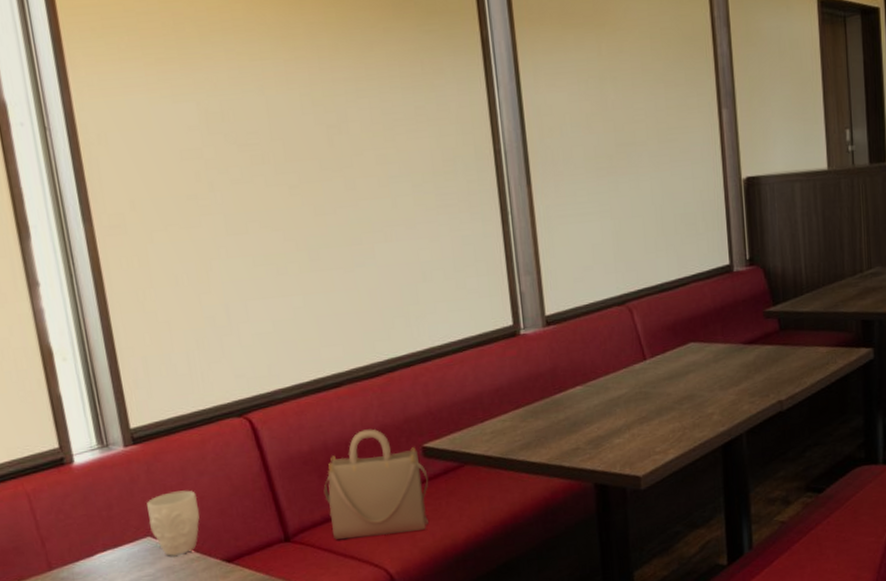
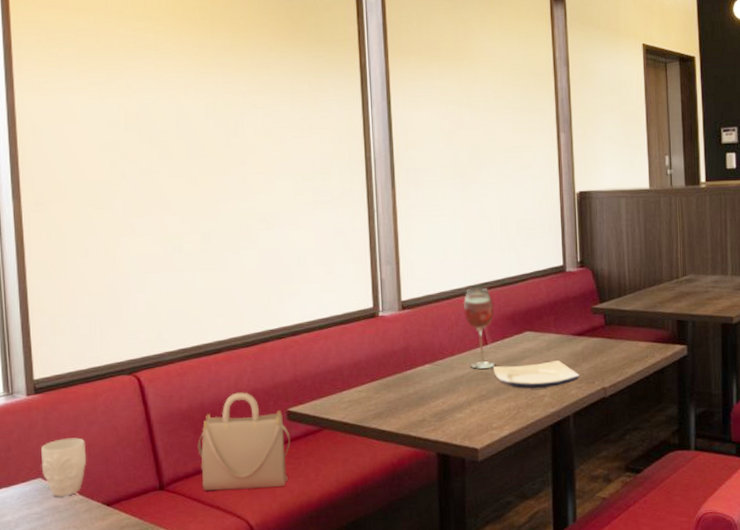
wineglass: none [616,295,657,389] -> present [463,287,496,370]
plate: none [653,373,753,408] -> present [492,360,580,389]

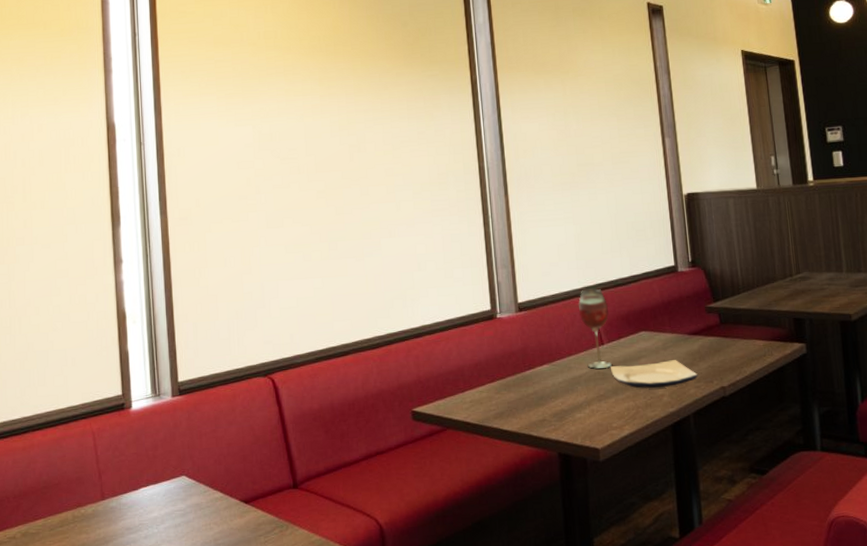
cup: present [41,437,87,498] -> none [185,437,227,495]
handbag: present [197,392,291,491] -> none [328,392,416,489]

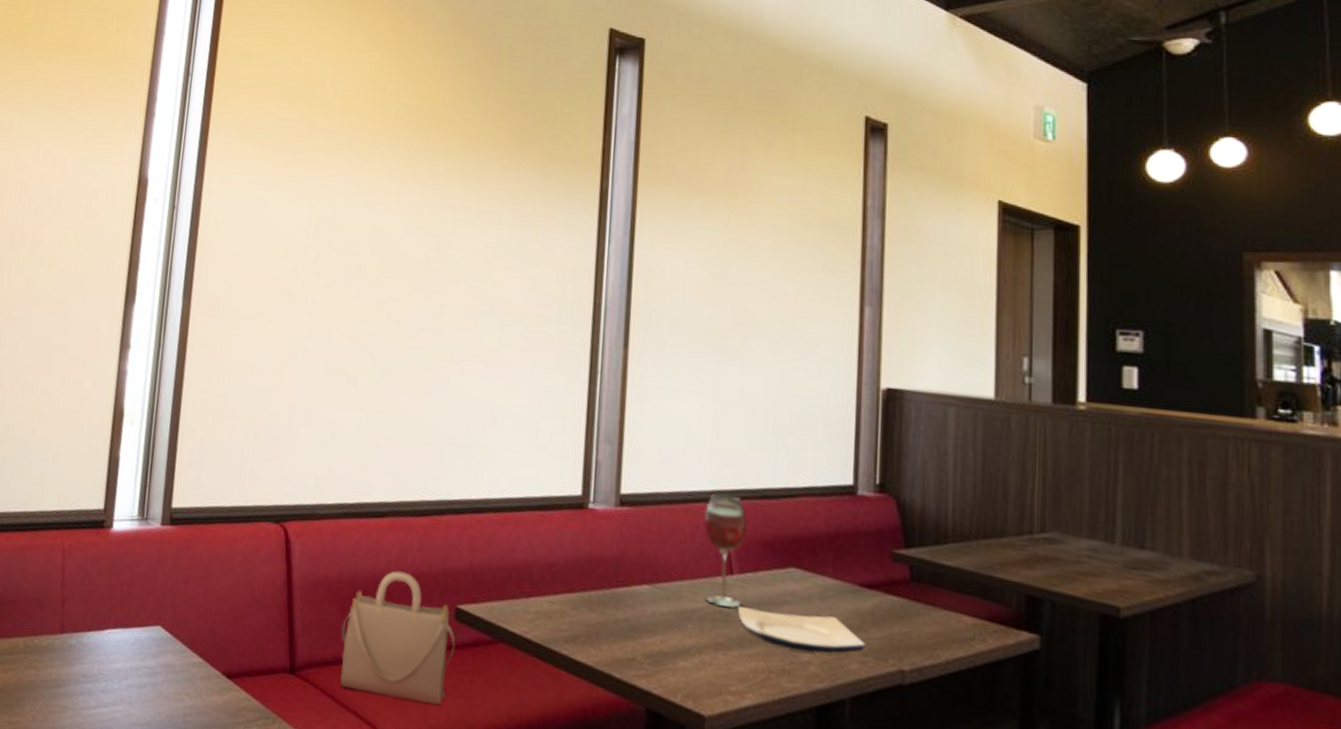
handbag: none [328,392,416,489] -> present [339,571,456,705]

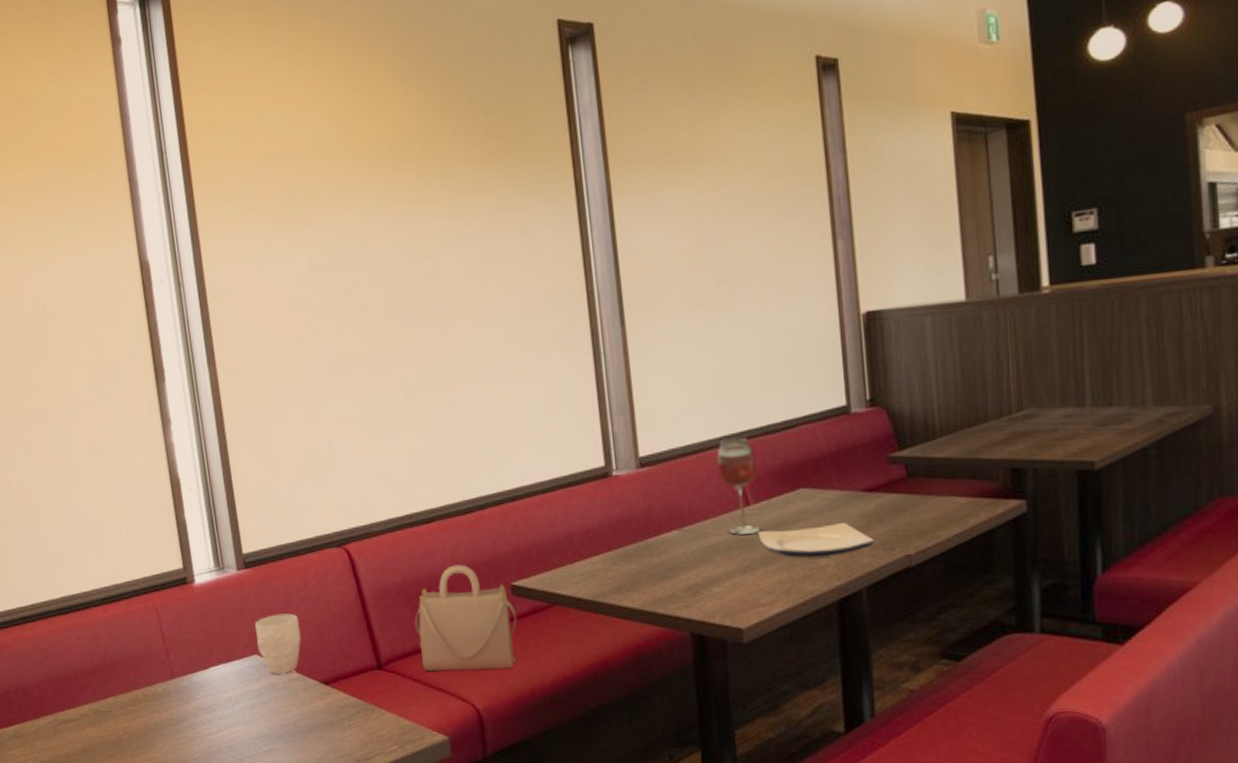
cup: none [163,584,216,656] -> present [255,613,302,675]

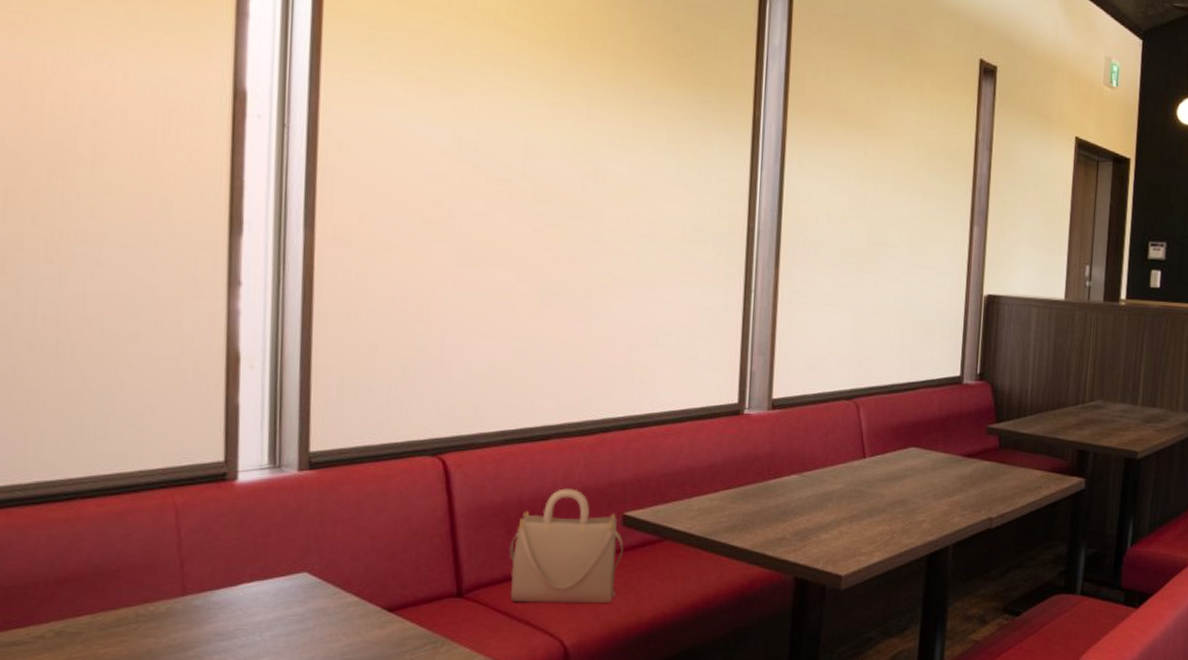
cup: present [255,613,302,675] -> none [308,526,370,598]
wineglass: present [716,437,761,536] -> none [842,392,878,486]
plate: present [757,523,875,558] -> none [868,483,965,512]

